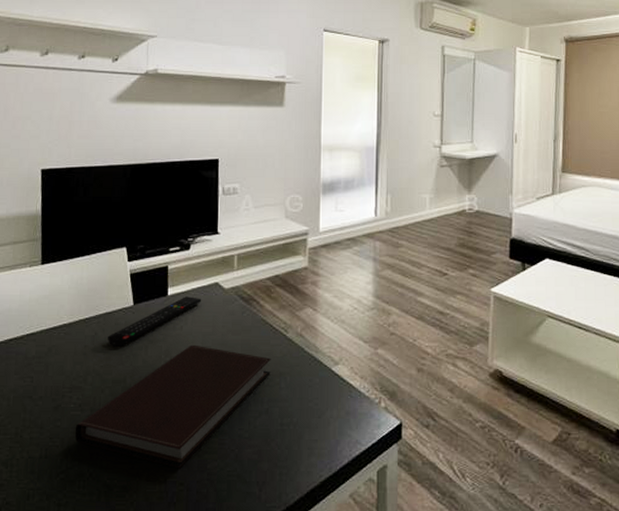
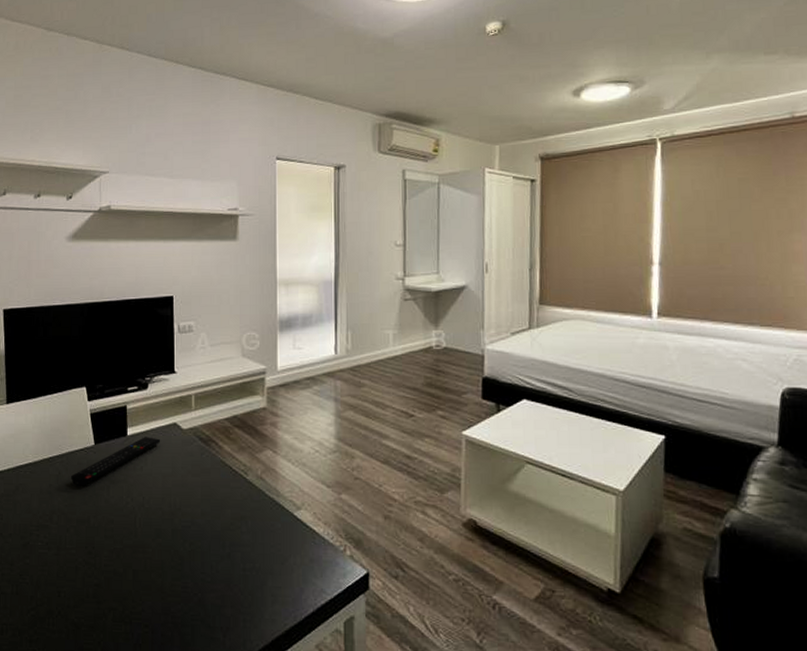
notebook: present [75,344,271,469] -> none [43,485,232,611]

